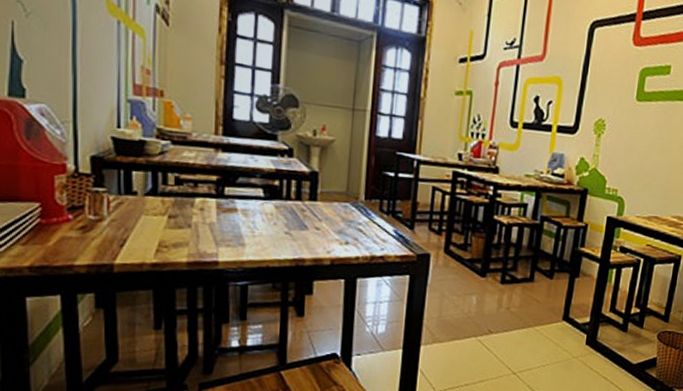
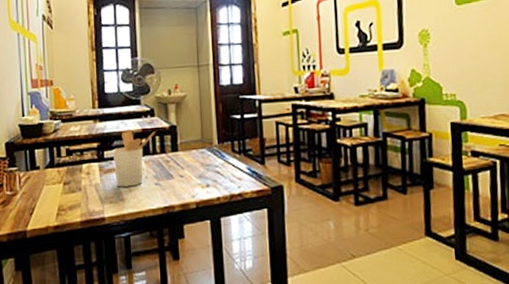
utensil holder: none [235,167,293,232] -> present [112,130,156,187]

